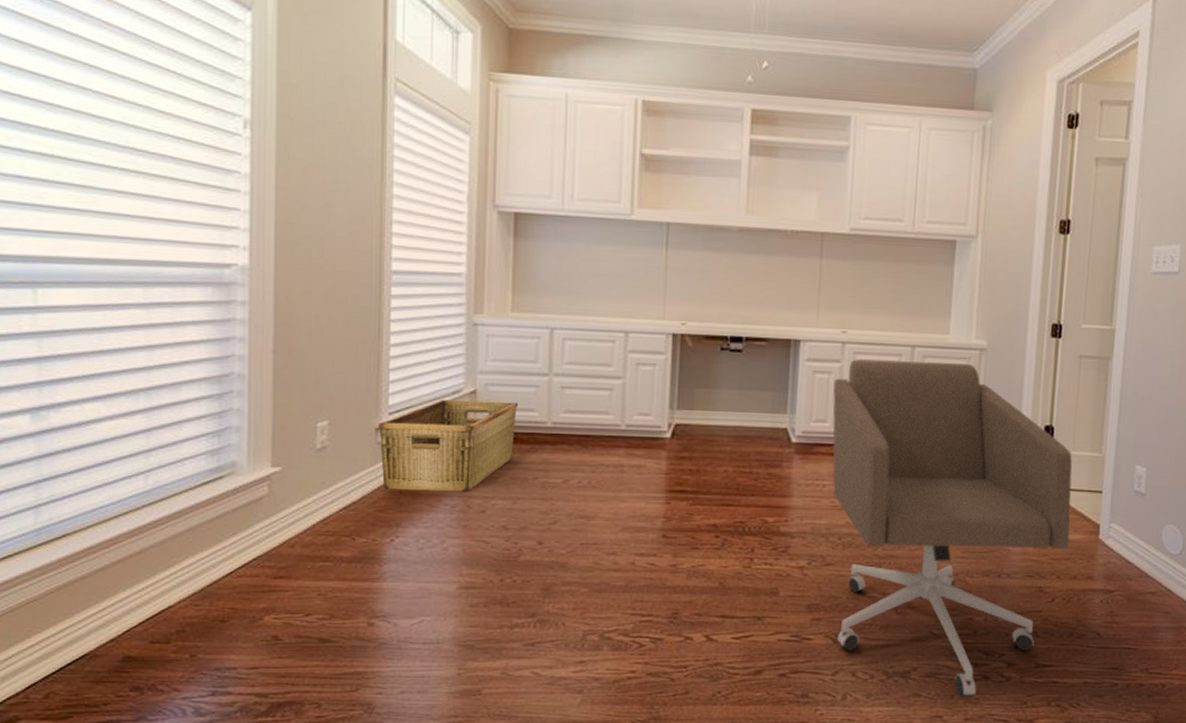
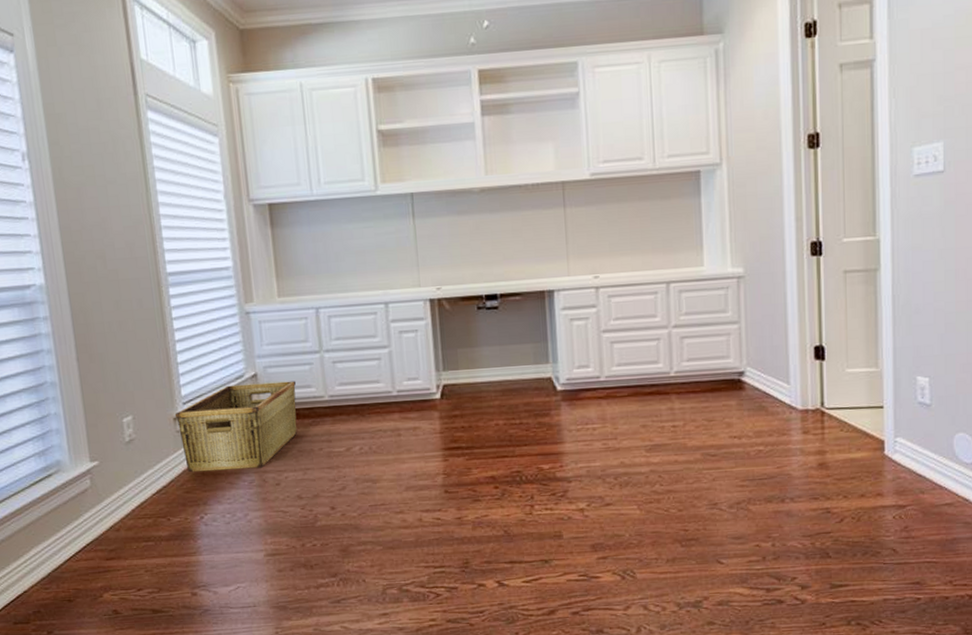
office chair: present [832,359,1073,697] -> none [592,293,853,623]

